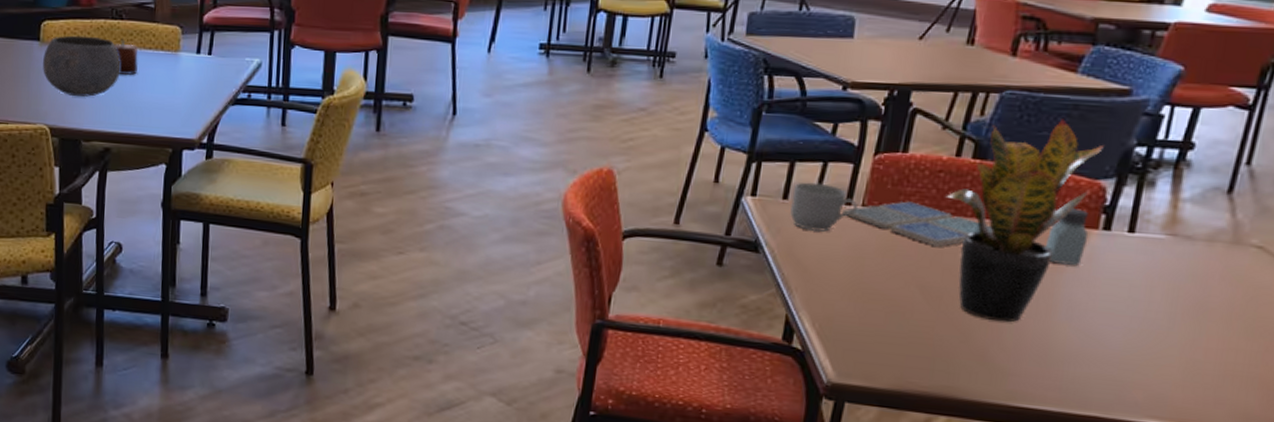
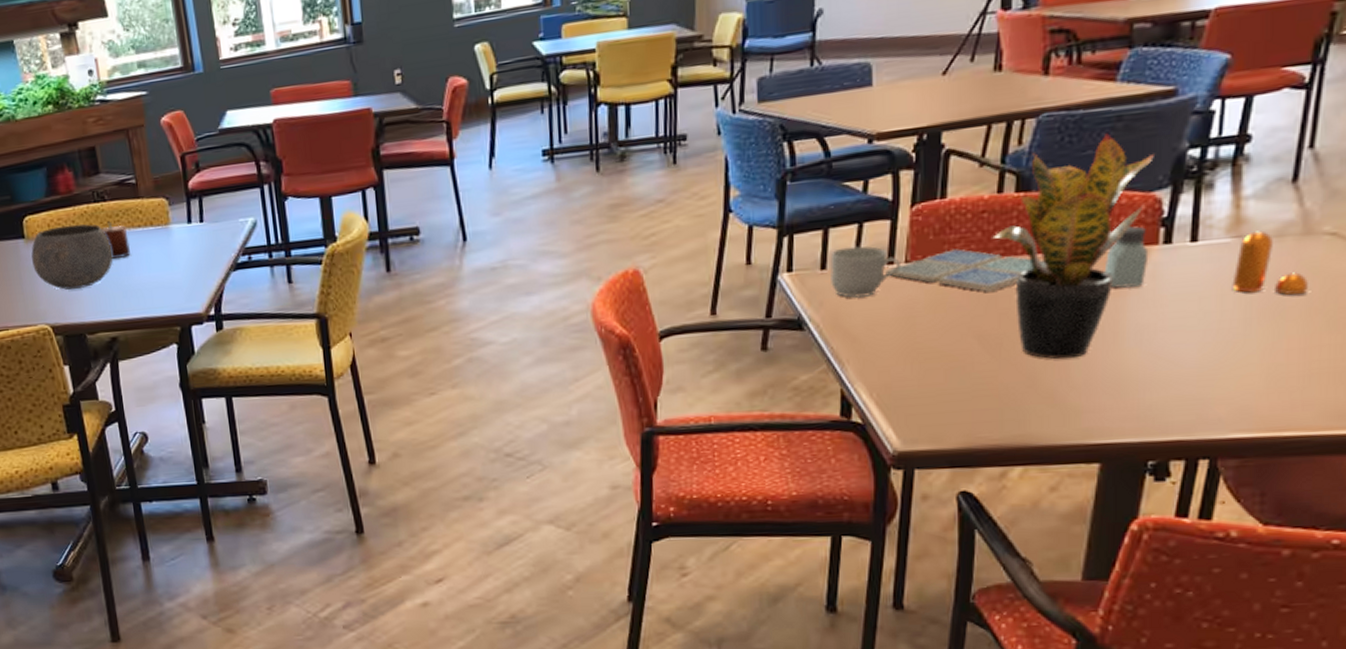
pepper shaker: none [1161,232,1233,299] -> present [1232,230,1309,296]

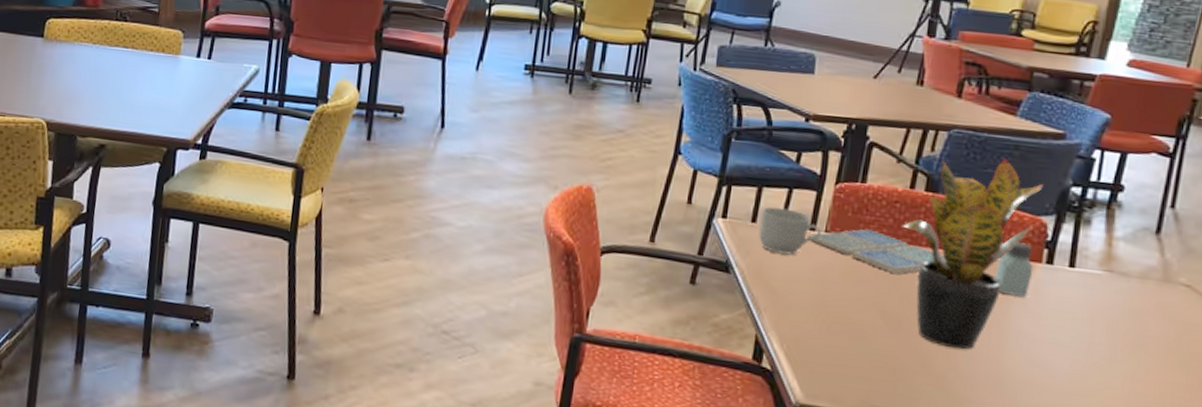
bowl: present [31,224,113,290] -> none [44,34,121,94]
candle: present [102,221,130,259] -> none [116,40,139,75]
pepper shaker: present [1232,230,1309,296] -> none [1101,269,1166,334]

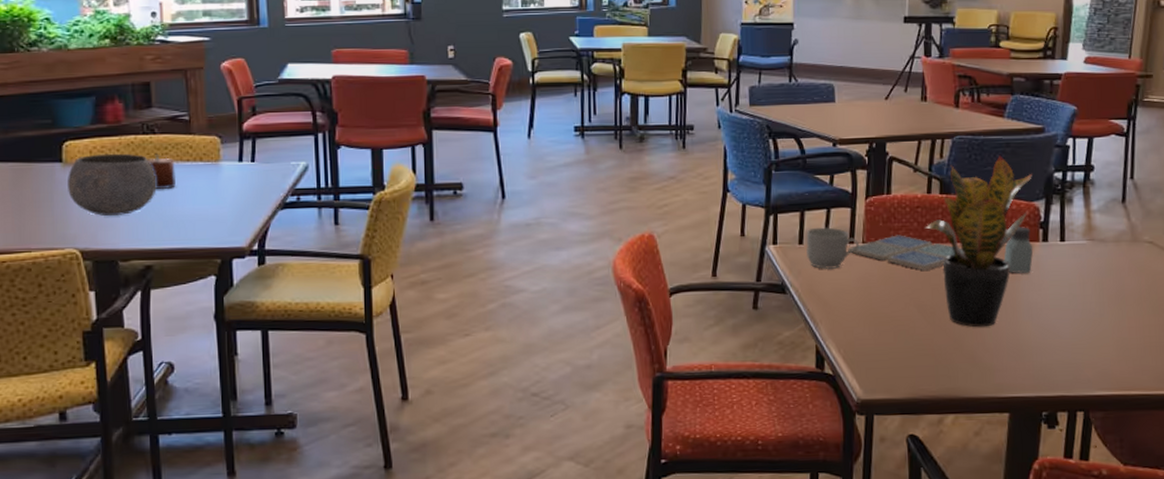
bowl: none [44,34,121,94] -> present [68,153,157,216]
candle: none [116,40,139,75] -> present [148,153,176,189]

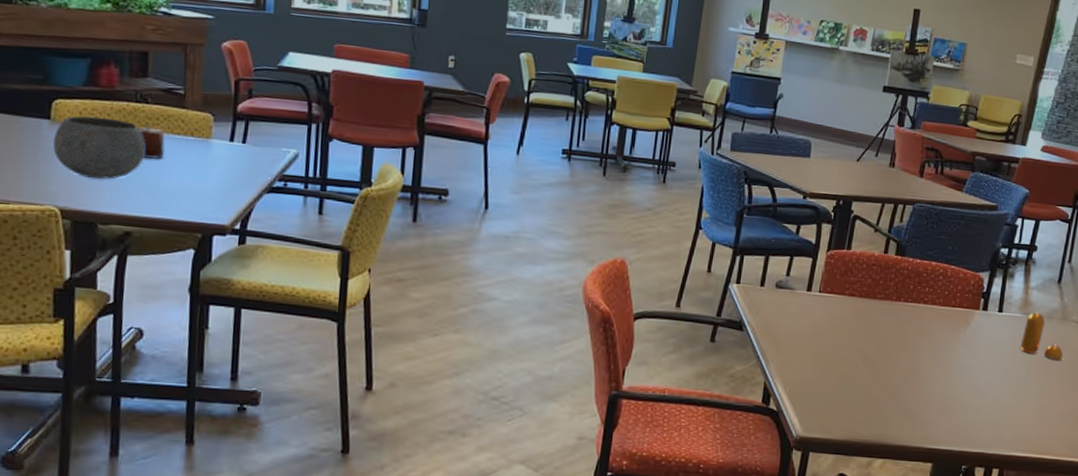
mug: present [806,227,859,270] -> none [766,272,816,314]
drink coaster: present [848,235,964,270] -> none [805,288,911,324]
potted plant: present [925,155,1032,328] -> none [878,226,981,383]
saltshaker: present [1003,227,1033,273] -> none [945,294,974,337]
pepper shaker: none [1089,236,1139,286] -> present [1020,312,1064,361]

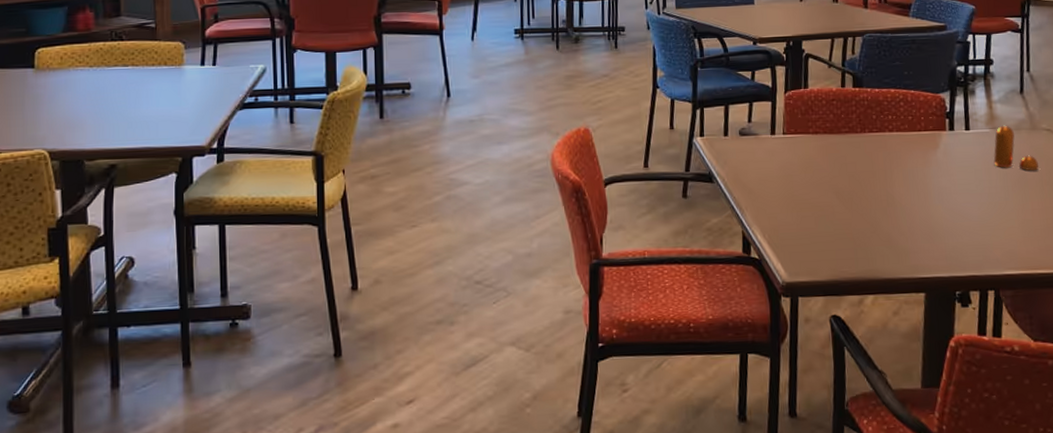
bowl: present [53,116,145,179] -> none [39,59,123,118]
candle: present [138,123,165,159] -> none [115,59,141,92]

